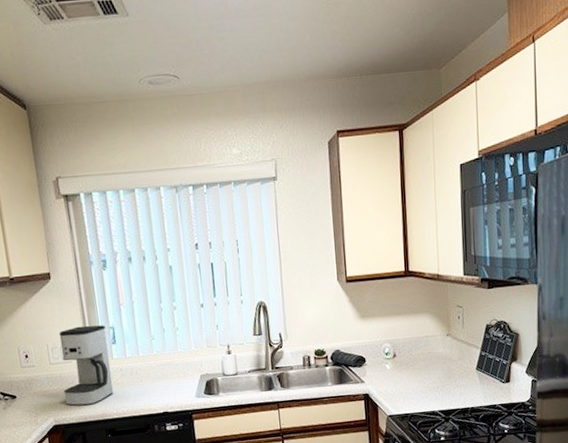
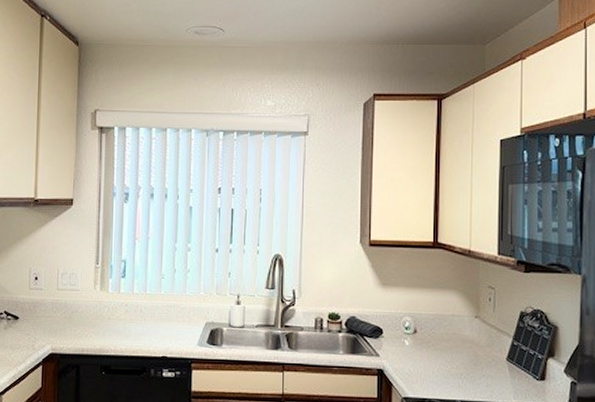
coffee maker: present [59,325,114,407] -> none [65,255,117,338]

